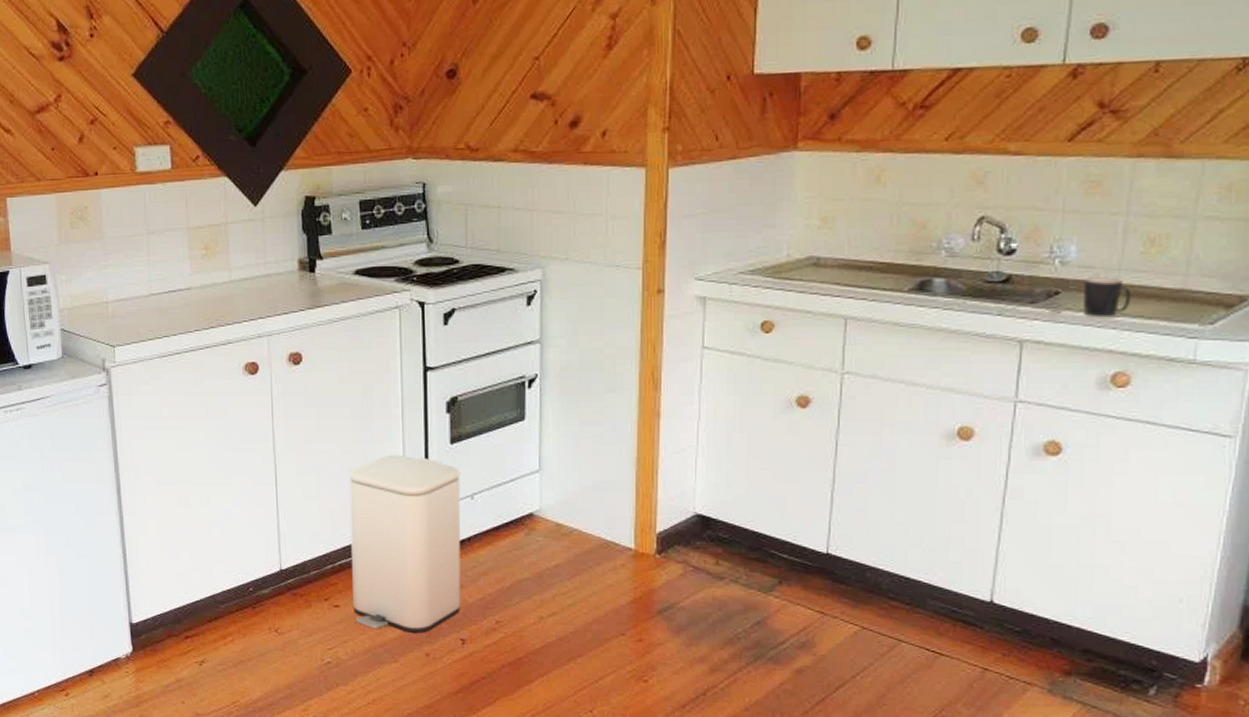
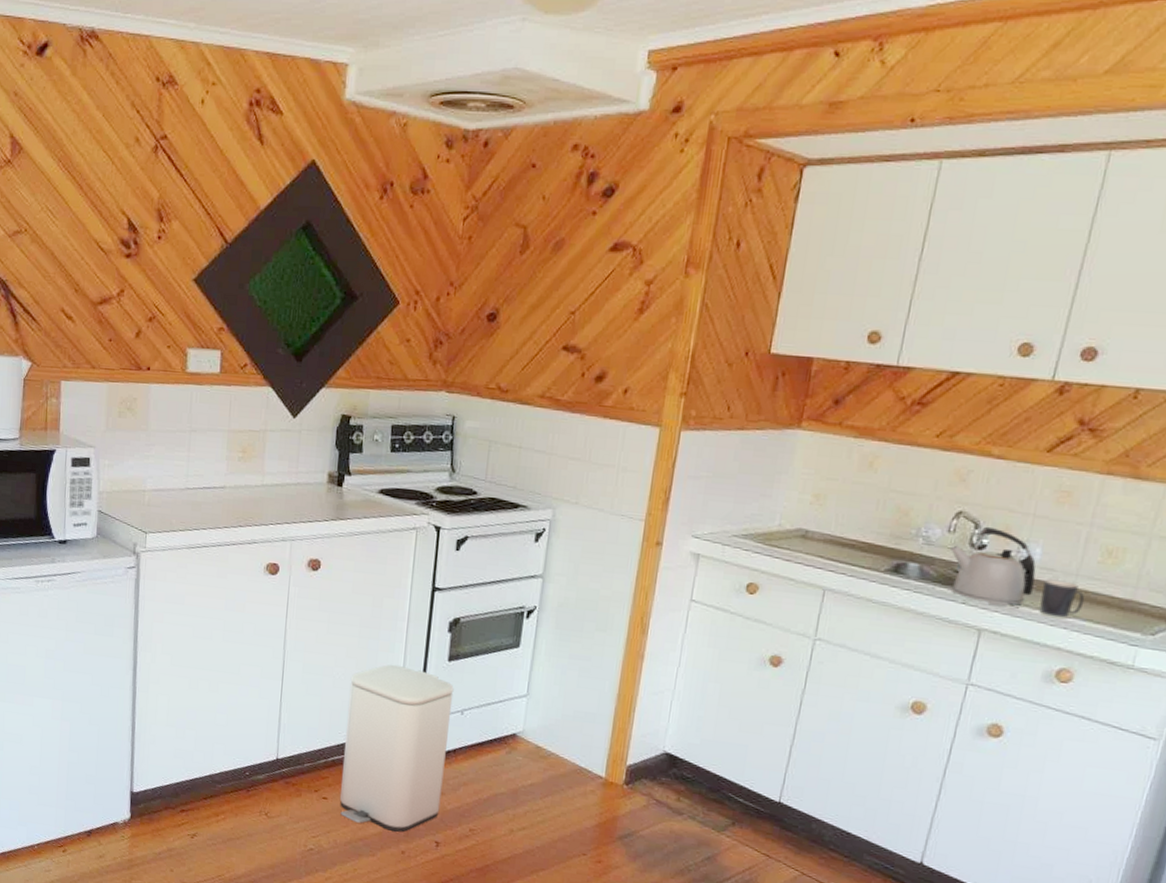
kettle: none [975,229,1074,314] -> present [949,526,1036,607]

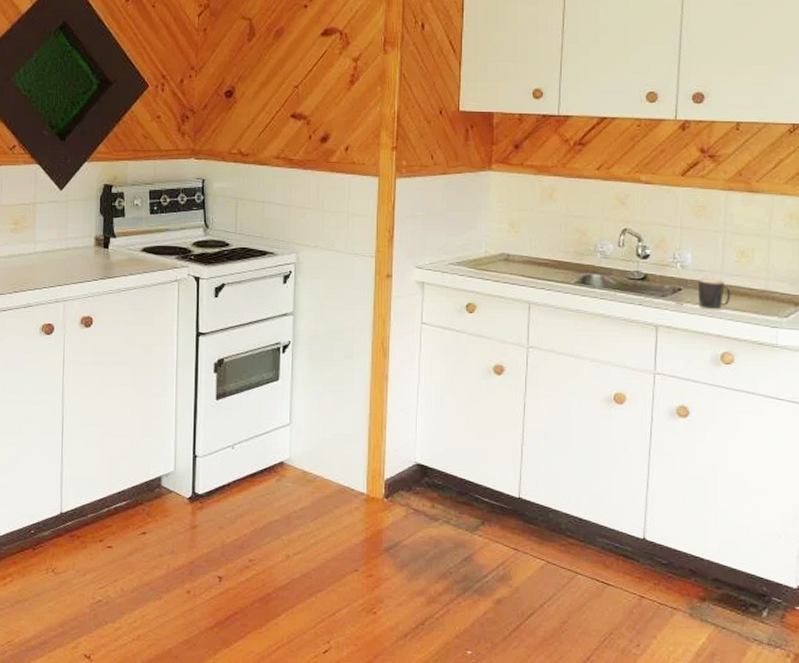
pedal bin: present [339,664,454,832] -> none [124,408,224,572]
kettle: present [949,526,1036,607] -> none [621,239,691,305]

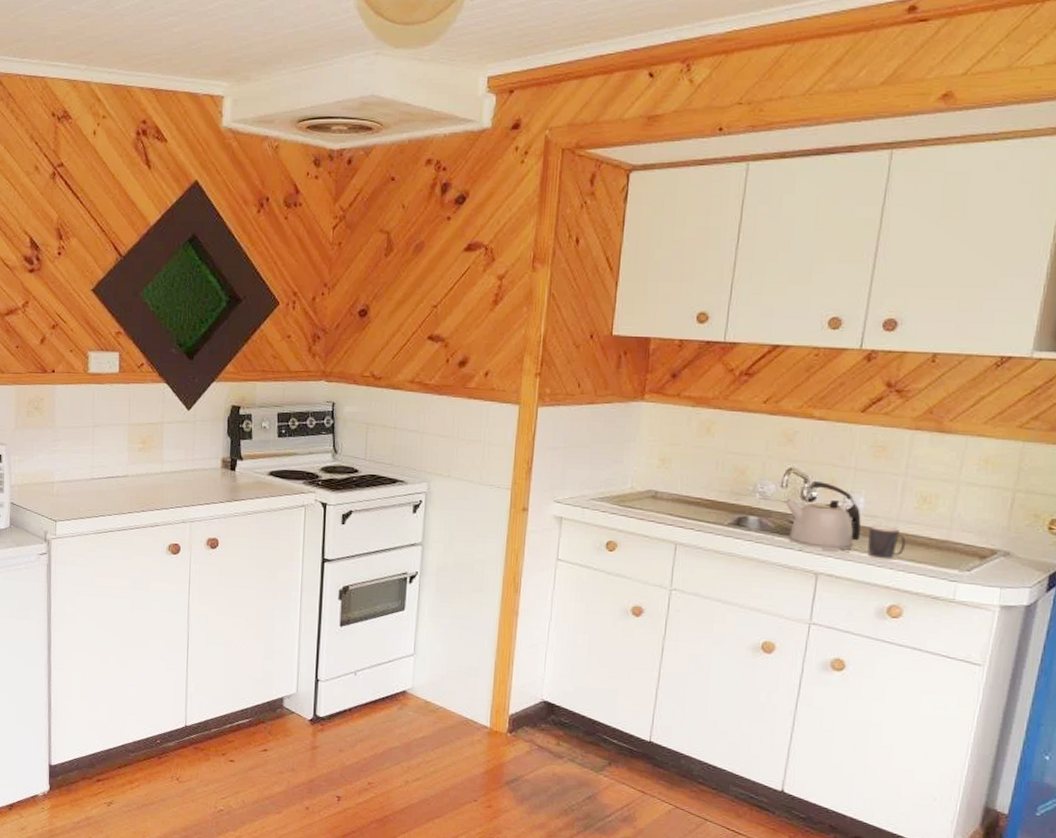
kettle: none [621,239,691,305] -> present [783,480,861,552]

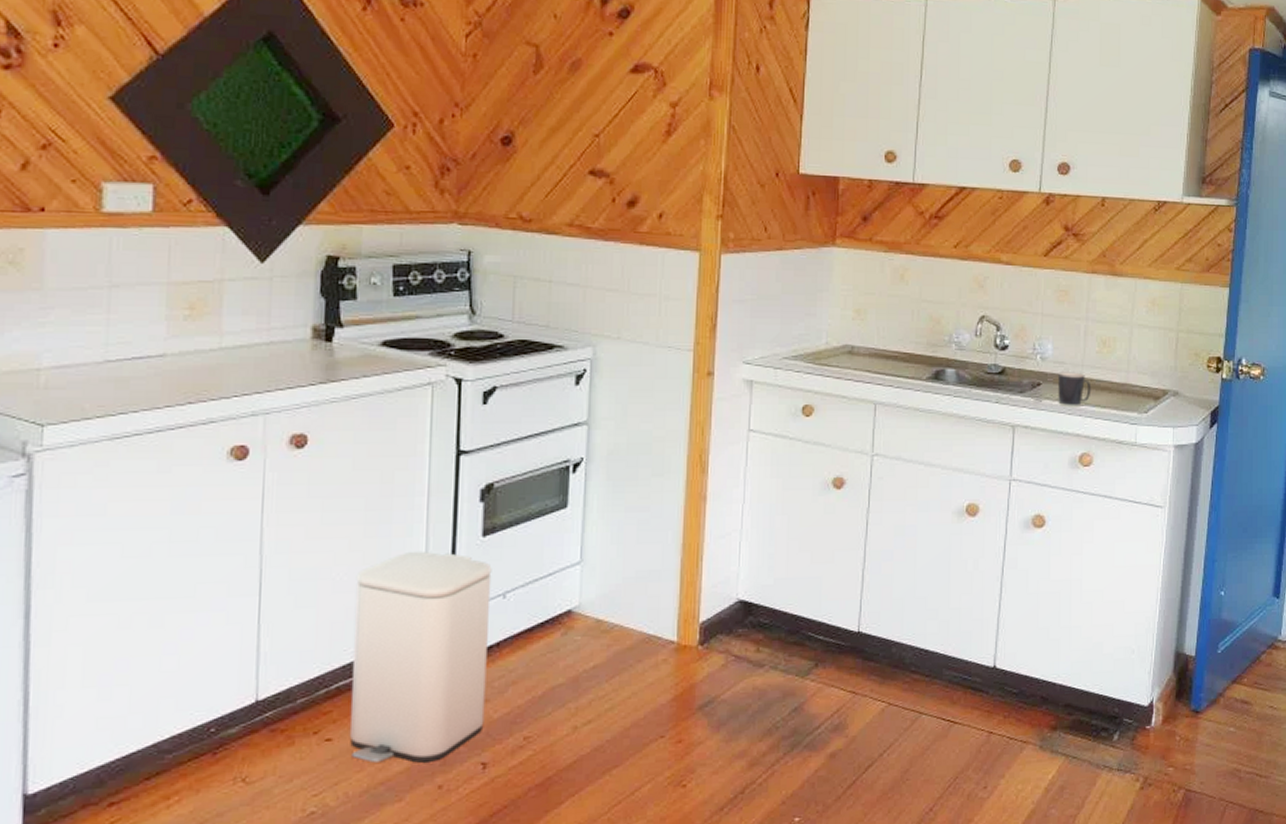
pedal bin: none [245,632,347,789] -> present [349,550,492,764]
kettle: present [783,480,861,552] -> none [978,328,1051,402]

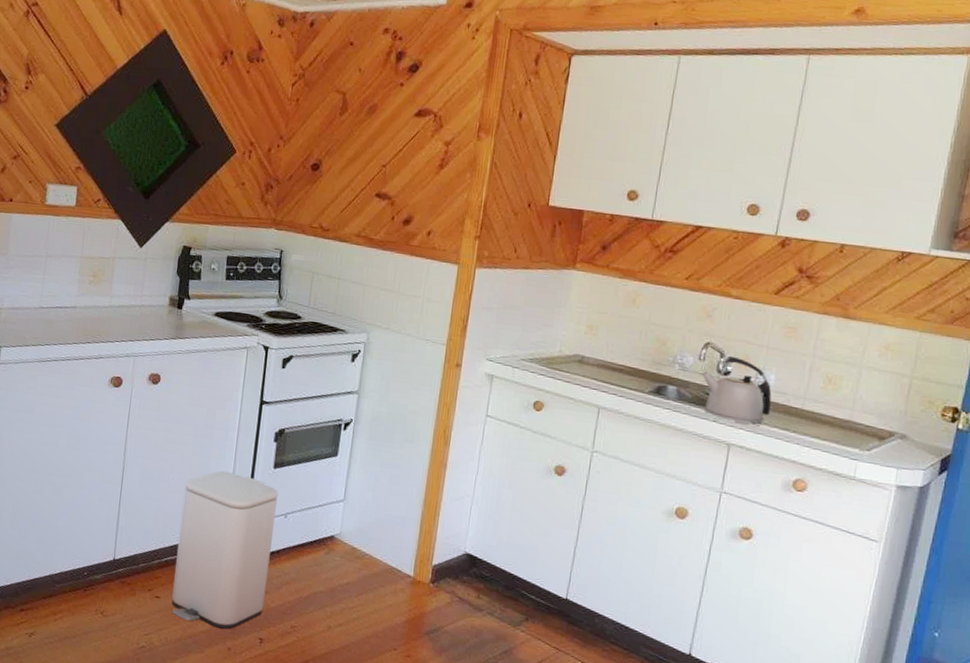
kettle: none [978,328,1051,402] -> present [700,355,772,425]
mug: present [1058,372,1092,408] -> none [776,401,812,437]

